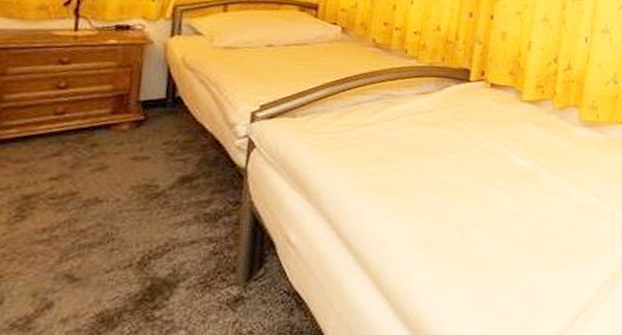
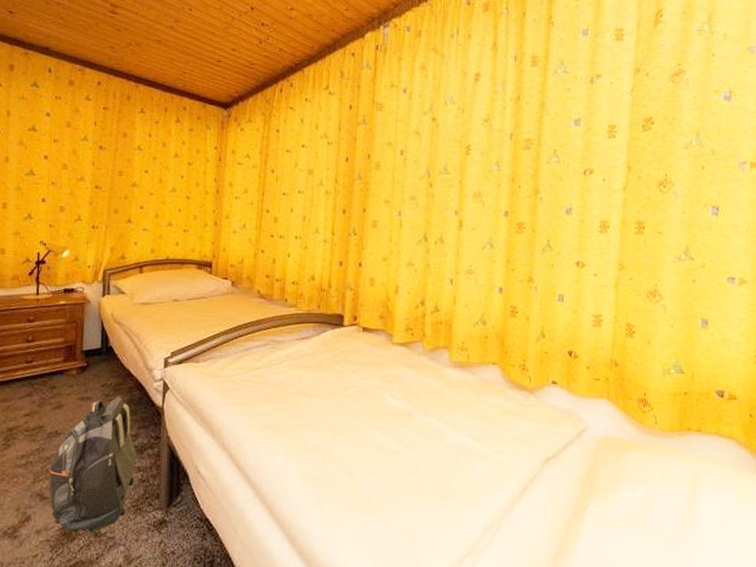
backpack: none [80,156,211,318] -> present [47,397,138,532]

